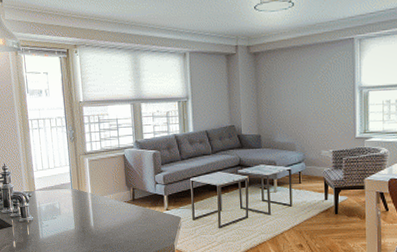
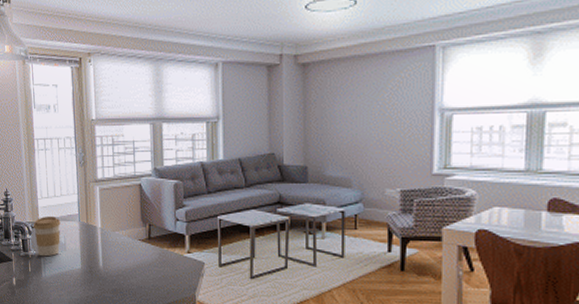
coffee cup: none [29,185,56,221] -> present [32,215,61,257]

